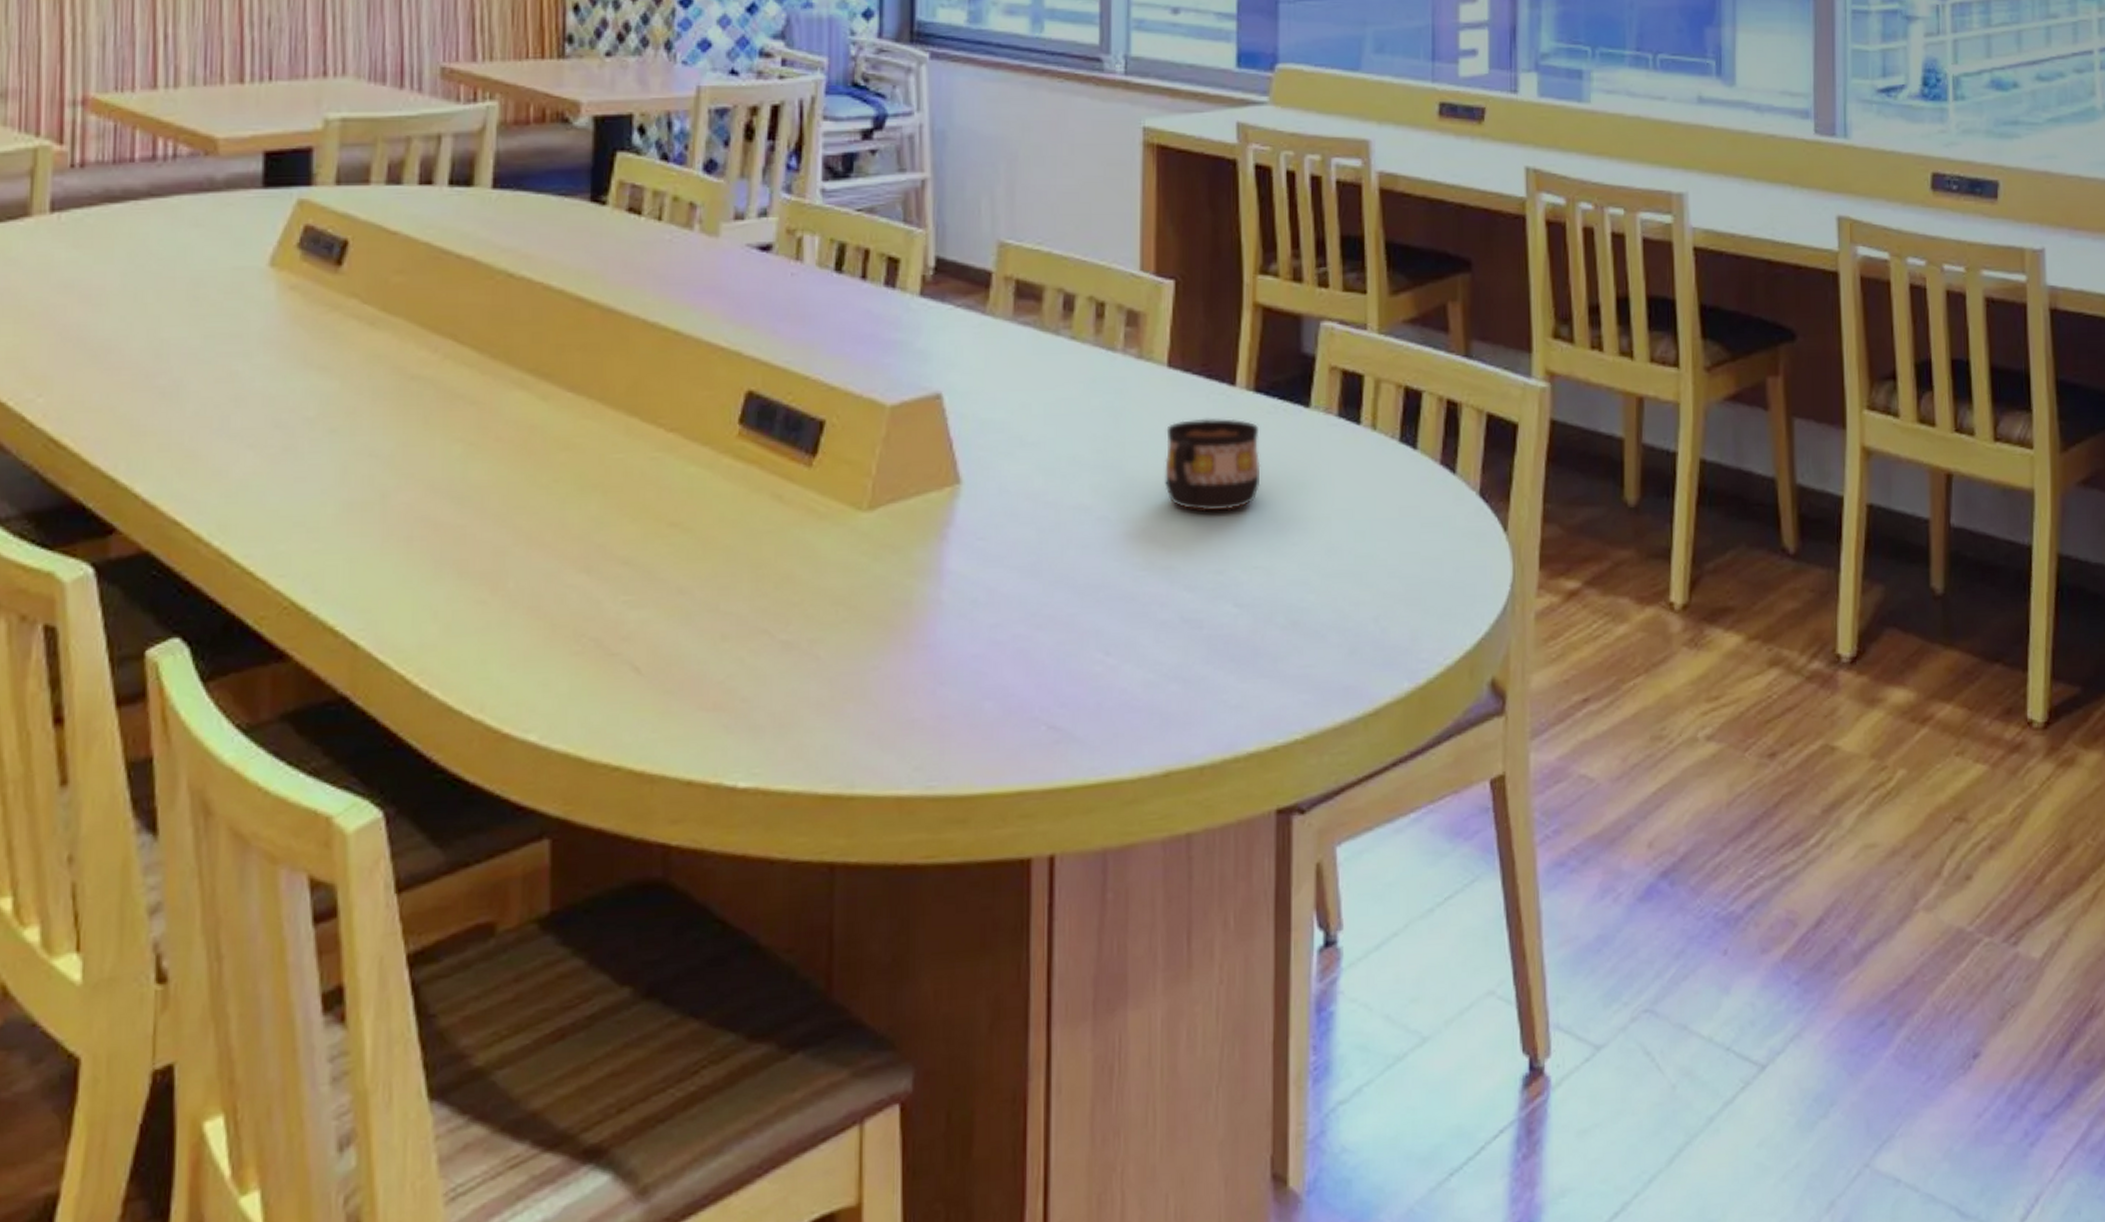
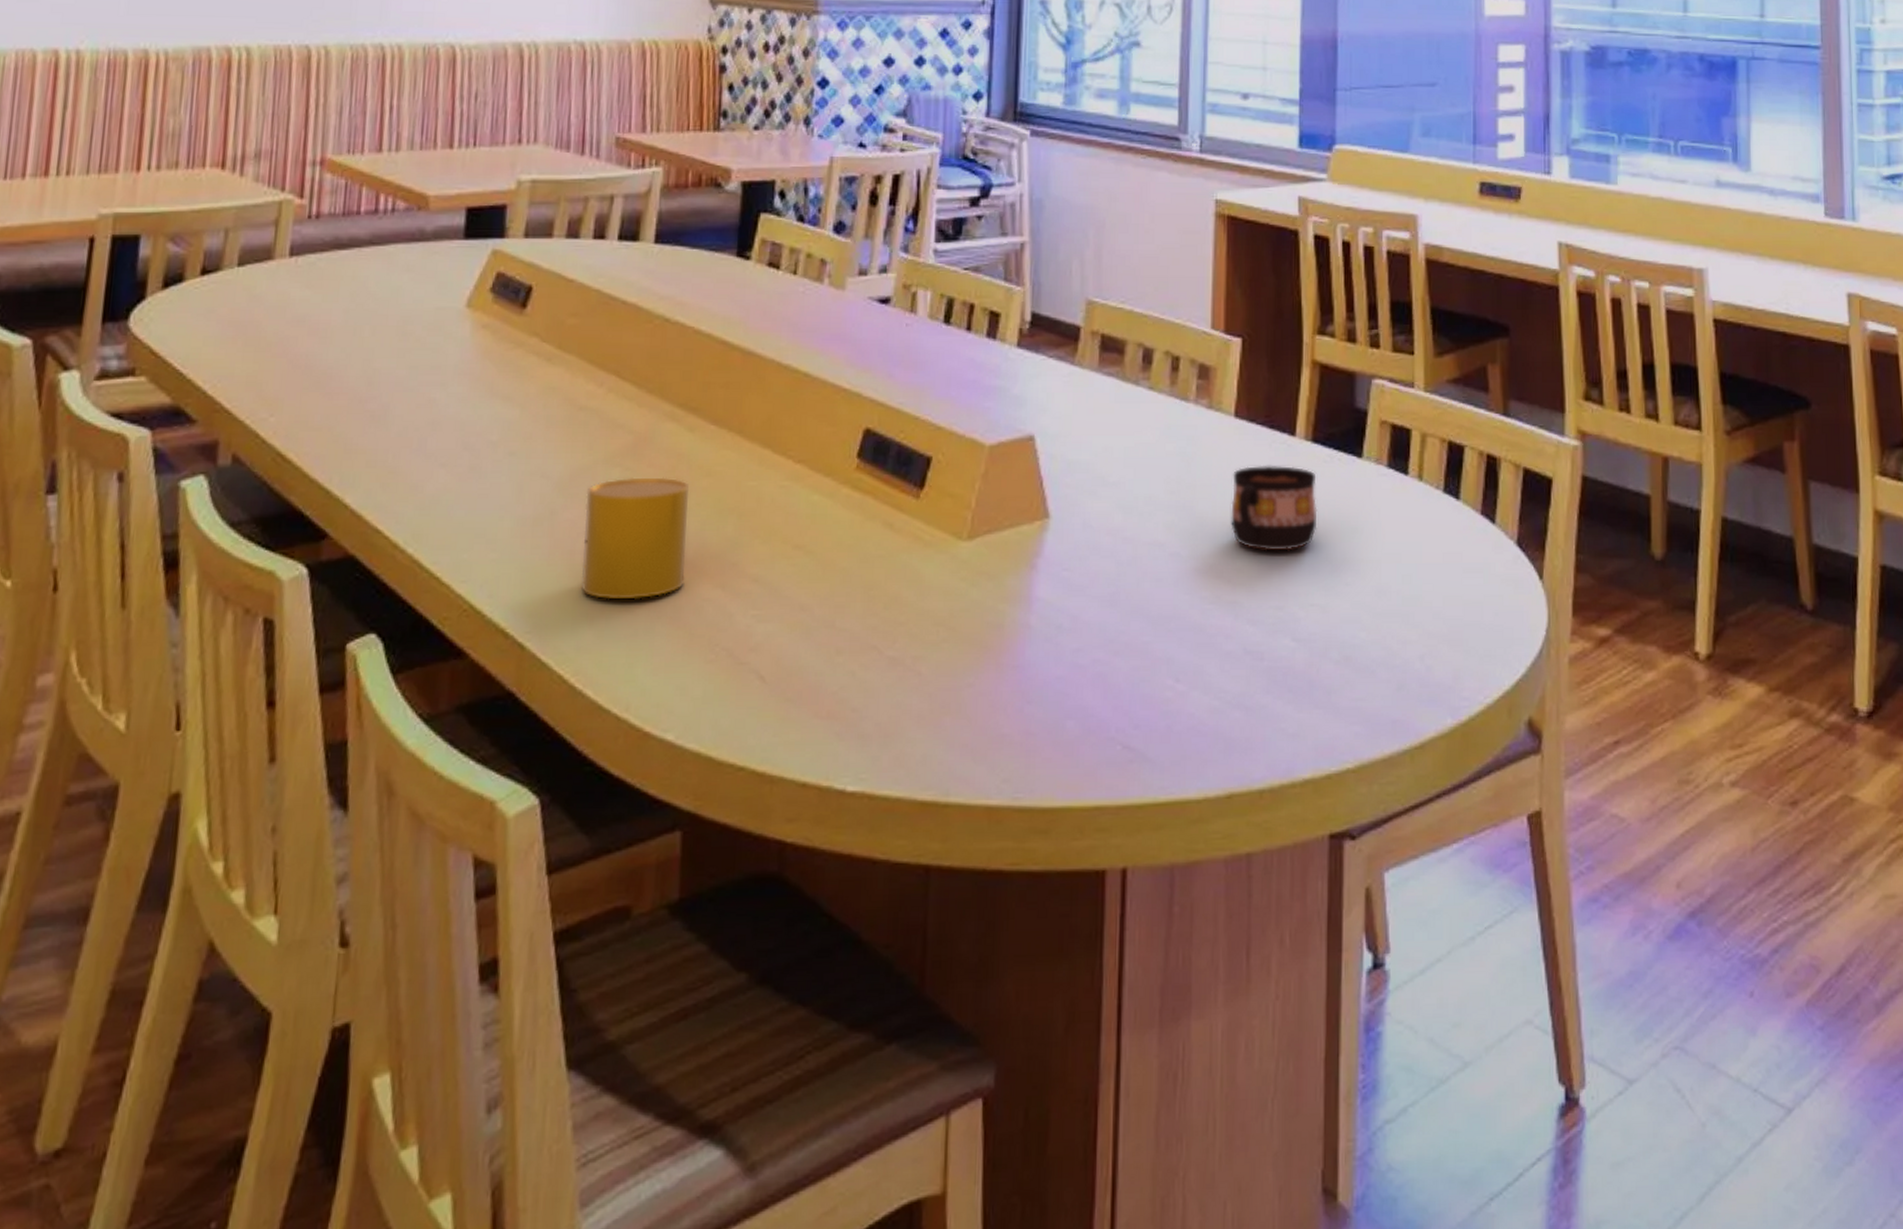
cup: none [422,452,545,590] -> present [582,477,690,600]

